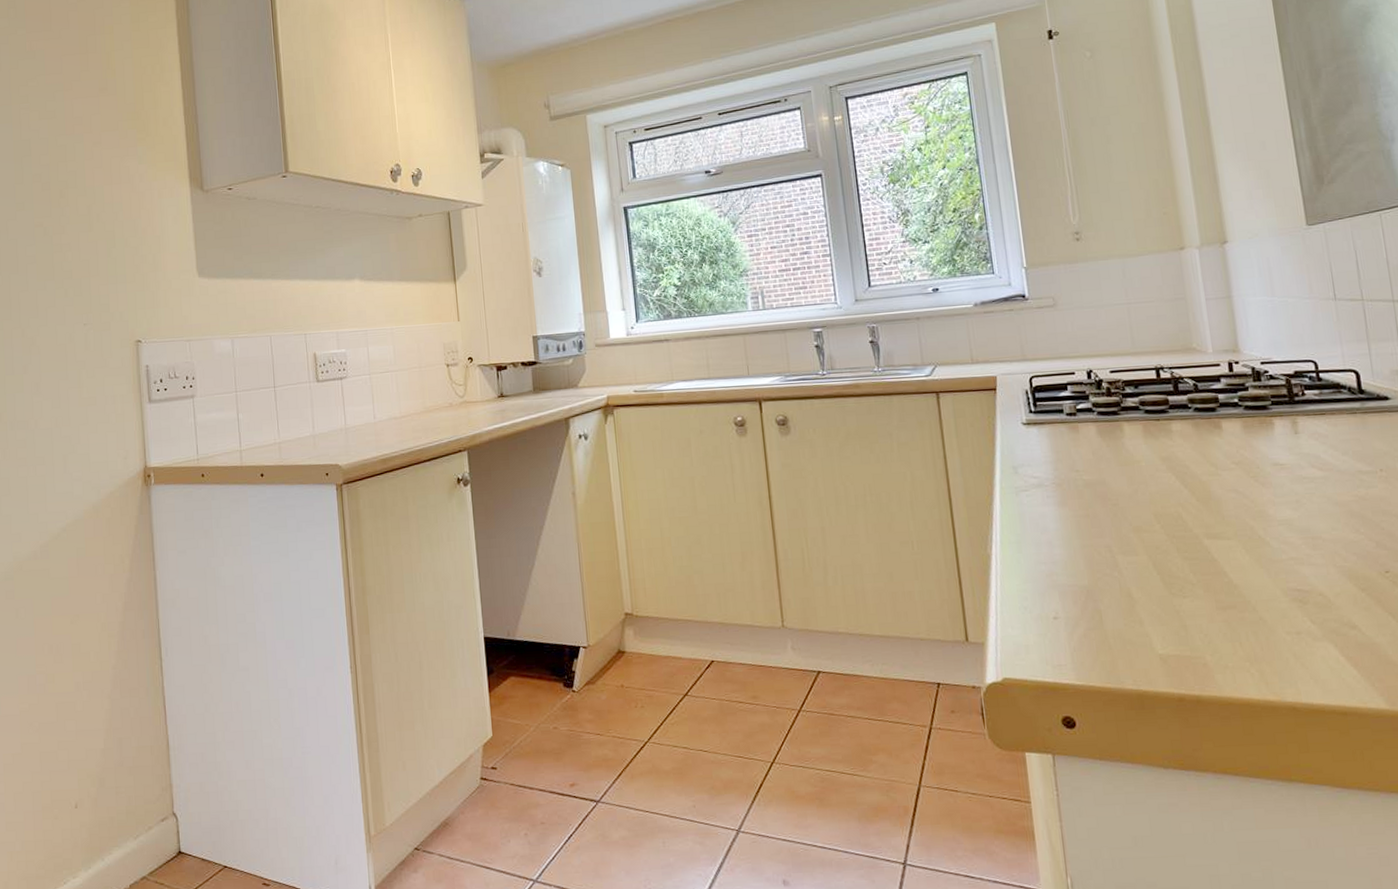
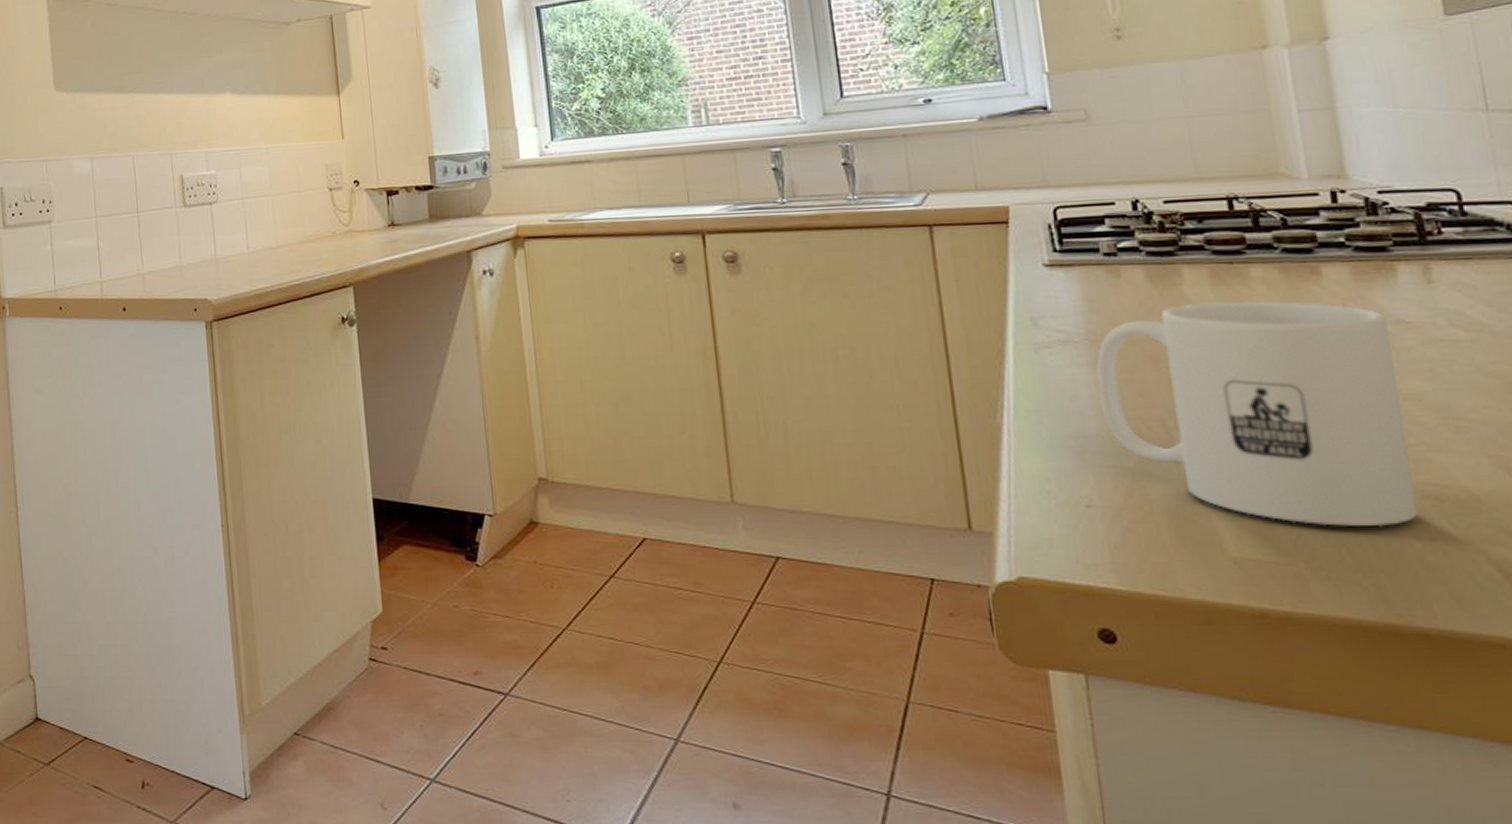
mug: none [1061,450,1289,626] -> present [1096,301,1419,527]

